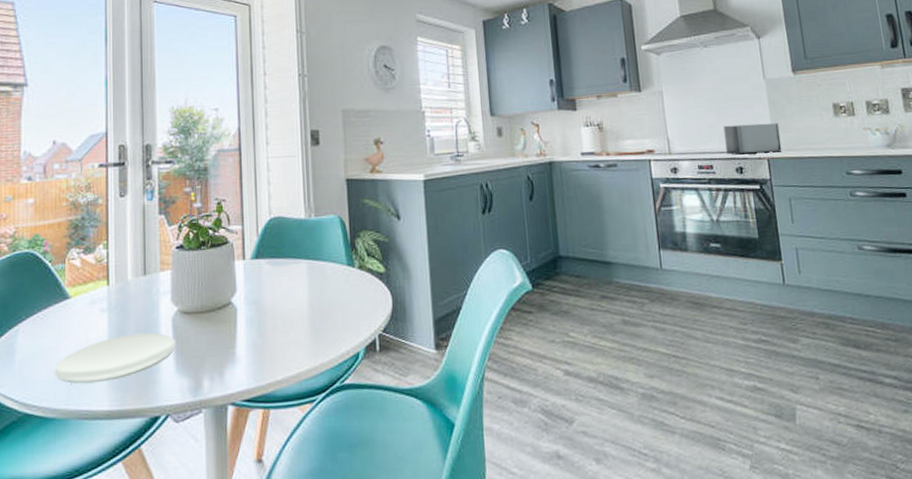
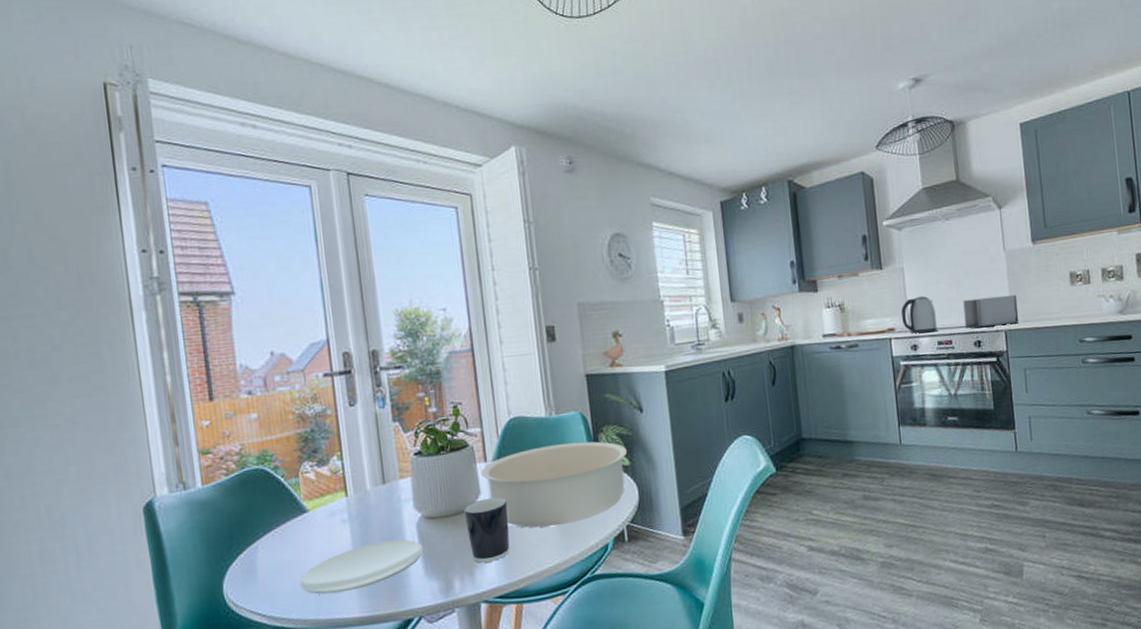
mug: none [218,296,263,363] -> present [463,497,510,563]
bowl: none [239,245,383,331] -> present [481,441,628,528]
kettle: none [660,119,698,157] -> present [901,296,937,334]

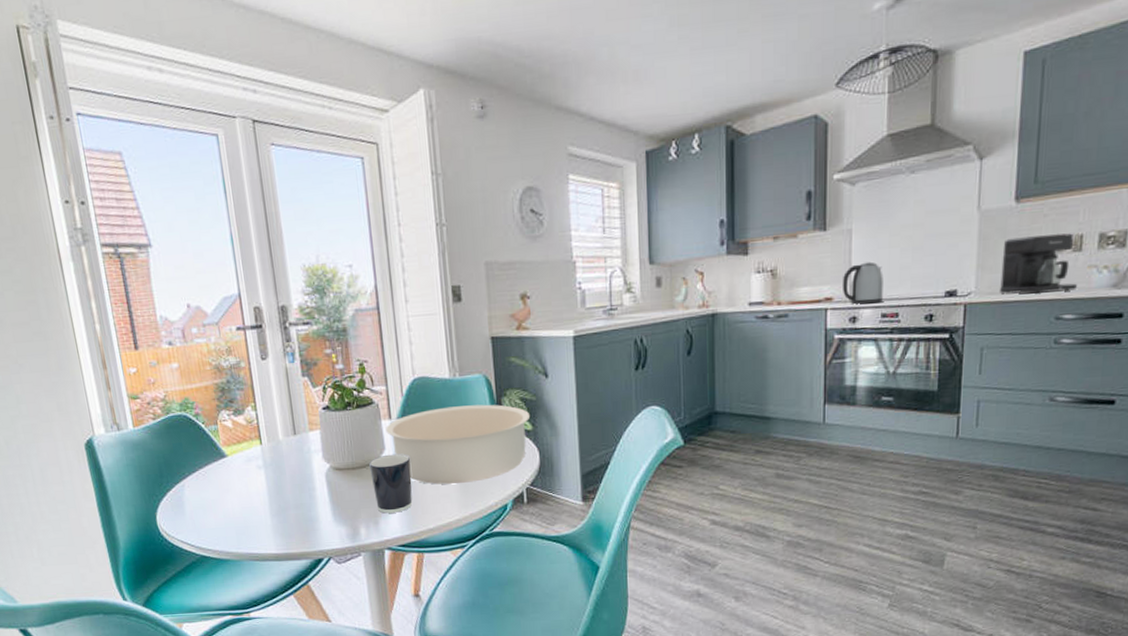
plate: present [299,539,424,595] -> none [221,487,332,532]
toaster: present [963,294,1019,328] -> none [917,262,986,300]
coffee maker: none [1028,269,1093,322] -> present [999,233,1078,294]

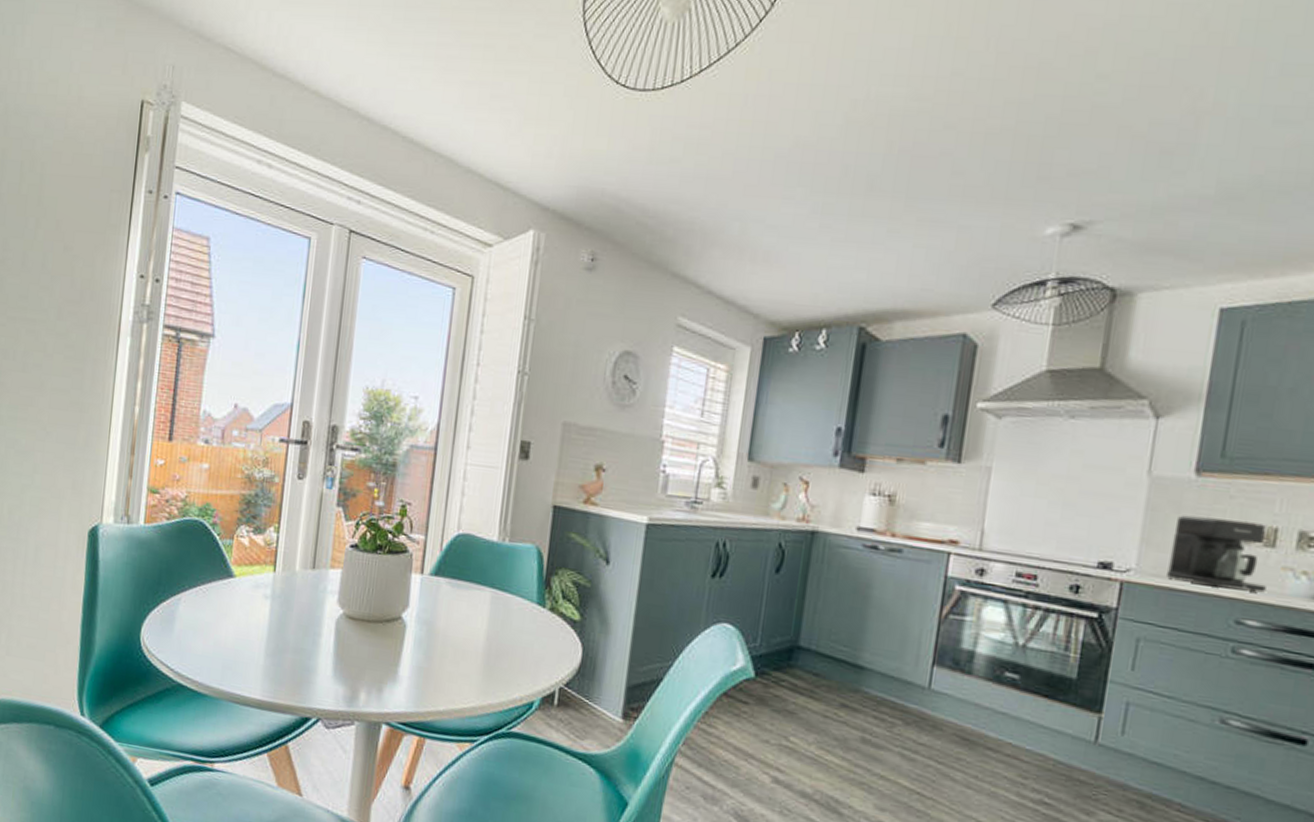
mug: present [368,453,413,513] -> none [384,613,435,684]
bowl: present [386,404,531,485] -> none [414,572,581,668]
kettle: present [843,261,883,305] -> none [972,508,1024,559]

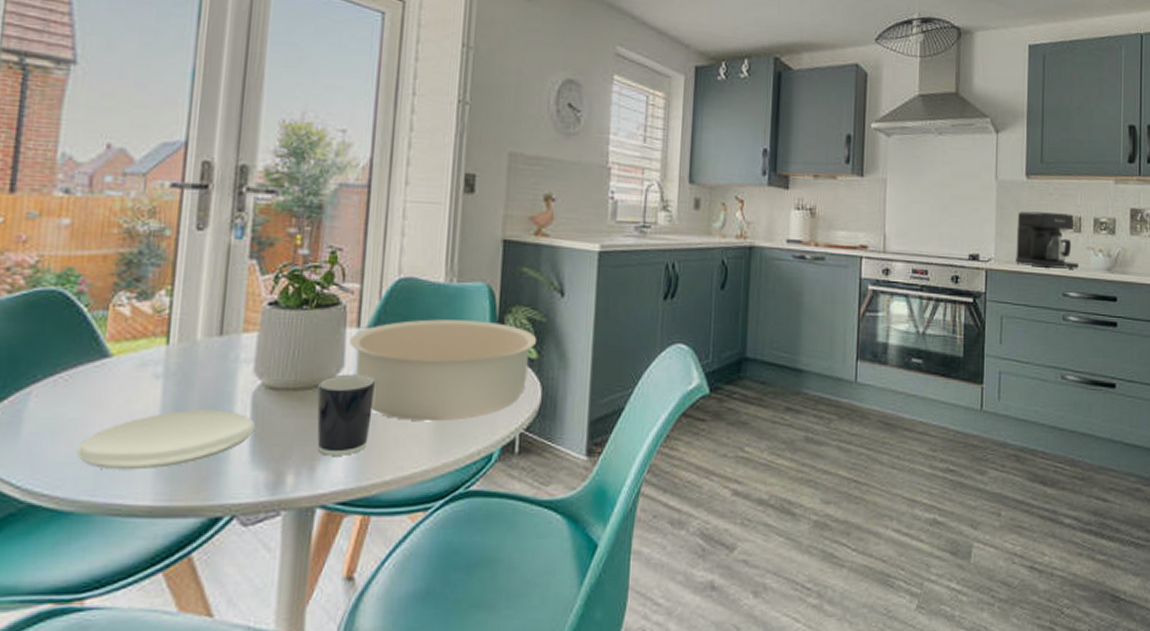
plate: none [210,627,337,672] -> present [76,410,255,470]
mug: none [384,613,435,684] -> present [316,374,377,456]
bowl: none [414,572,581,668] -> present [350,319,537,422]

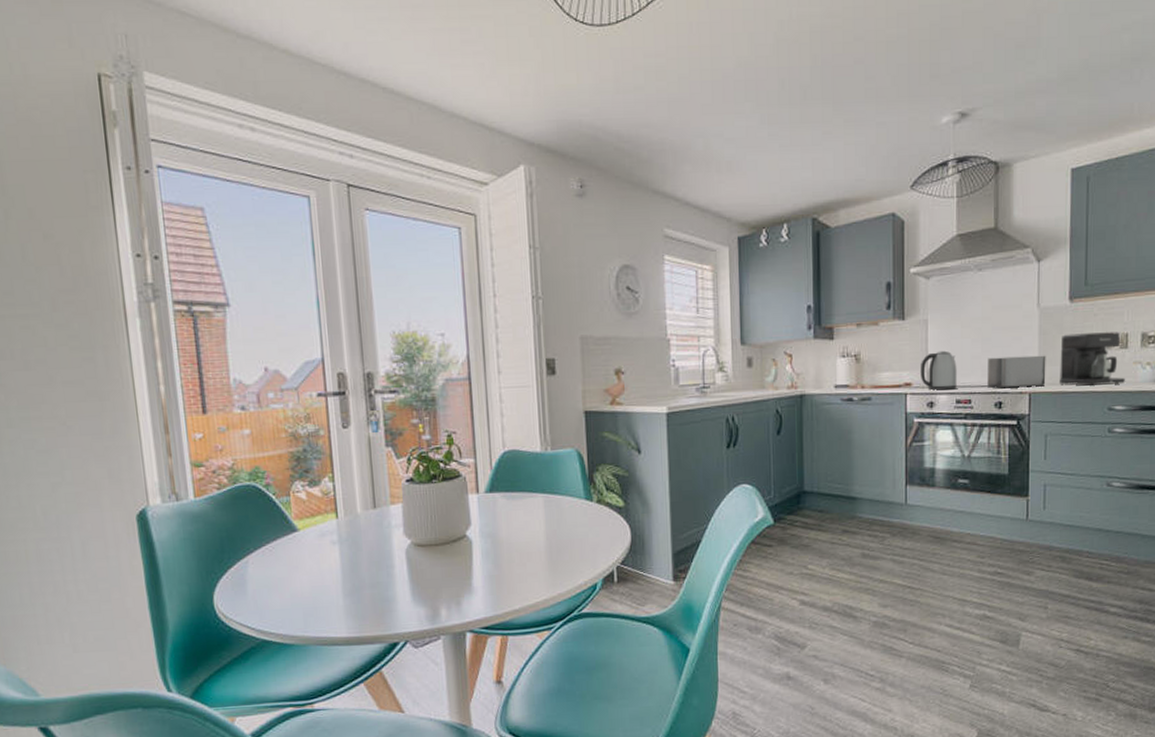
plate: present [76,410,255,470] -> none [288,564,412,613]
mug: present [316,374,377,456] -> none [452,529,498,593]
bowl: present [350,319,537,422] -> none [473,479,623,563]
kettle: none [877,214,914,258] -> present [921,350,957,391]
toaster: none [944,227,1003,264] -> present [987,355,1046,389]

